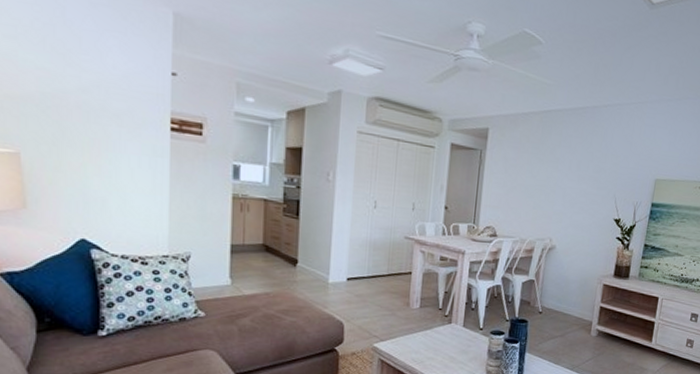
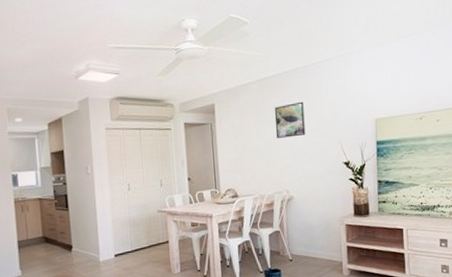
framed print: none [549,144,586,183] -> present [274,101,306,138]

